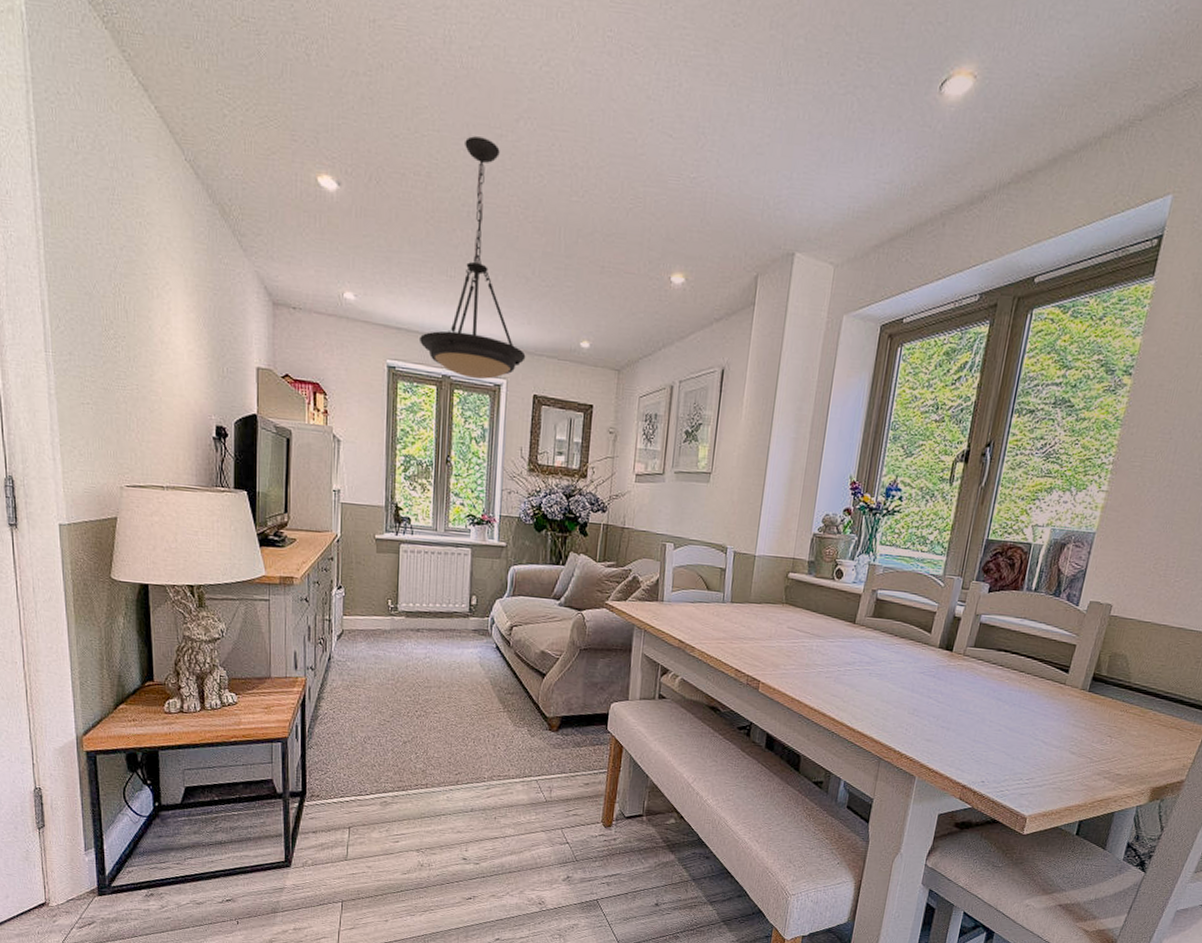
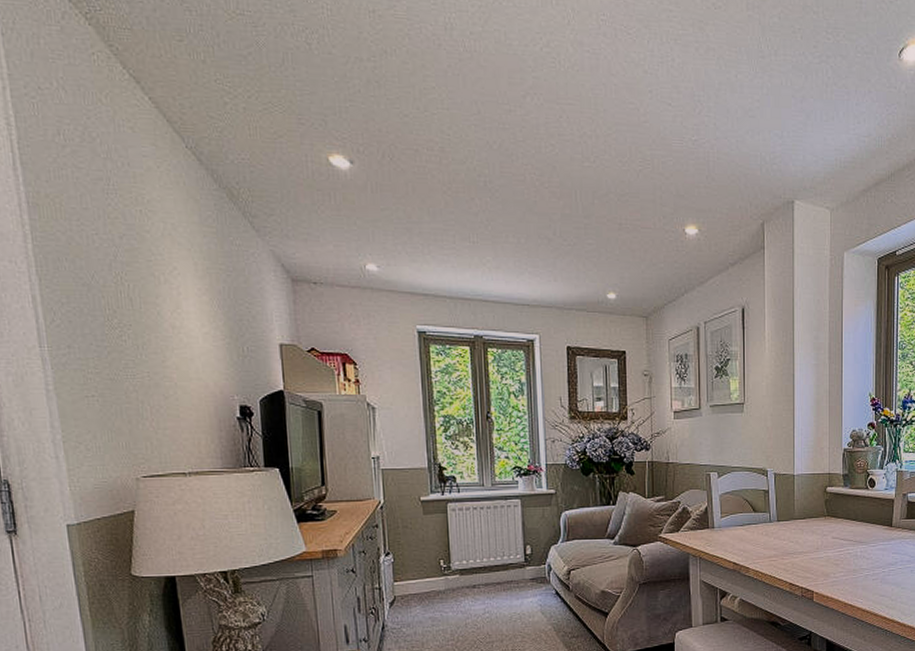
light fixture: present [418,136,526,380] -> none [447,112,556,337]

